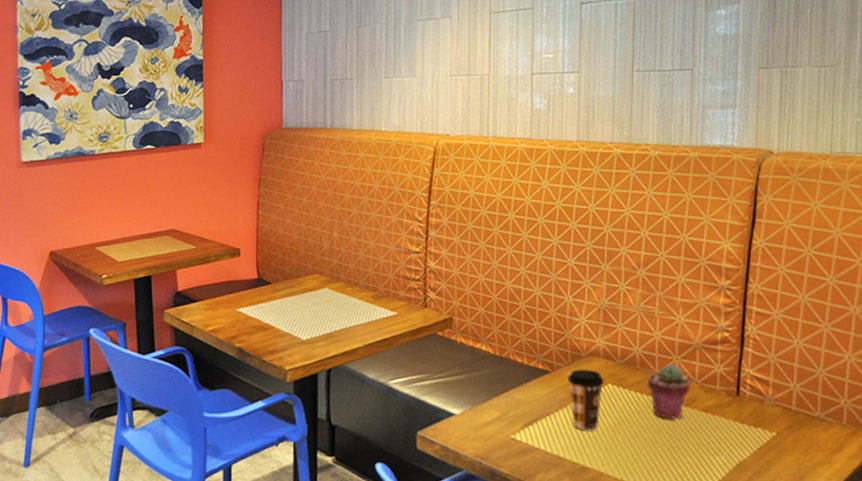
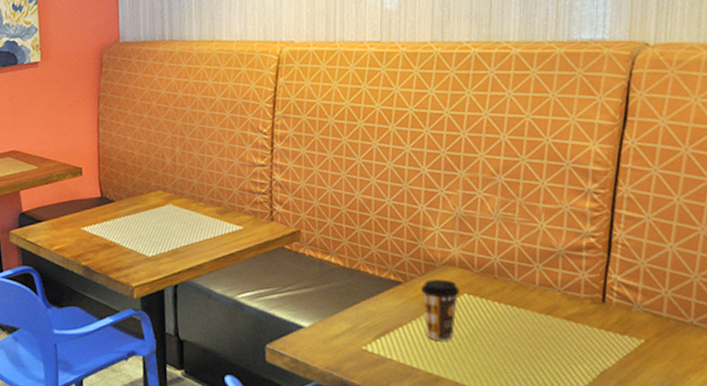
potted succulent: present [647,364,691,421] -> none [505,272,552,329]

